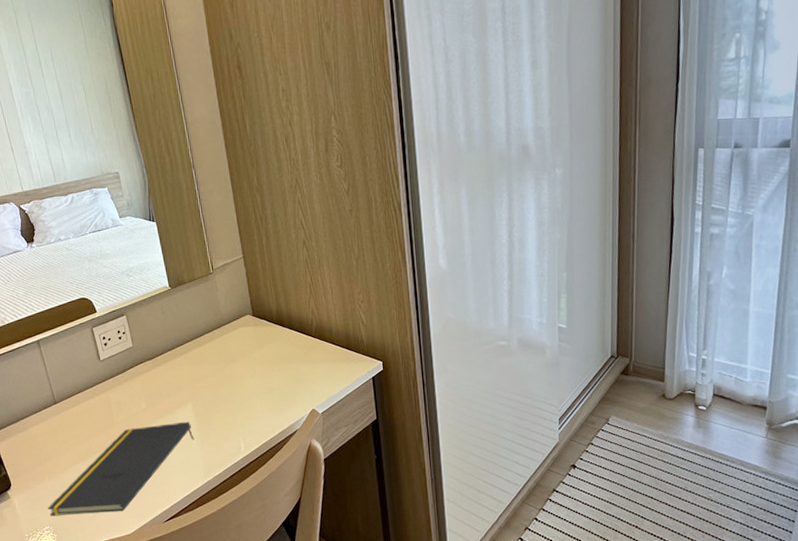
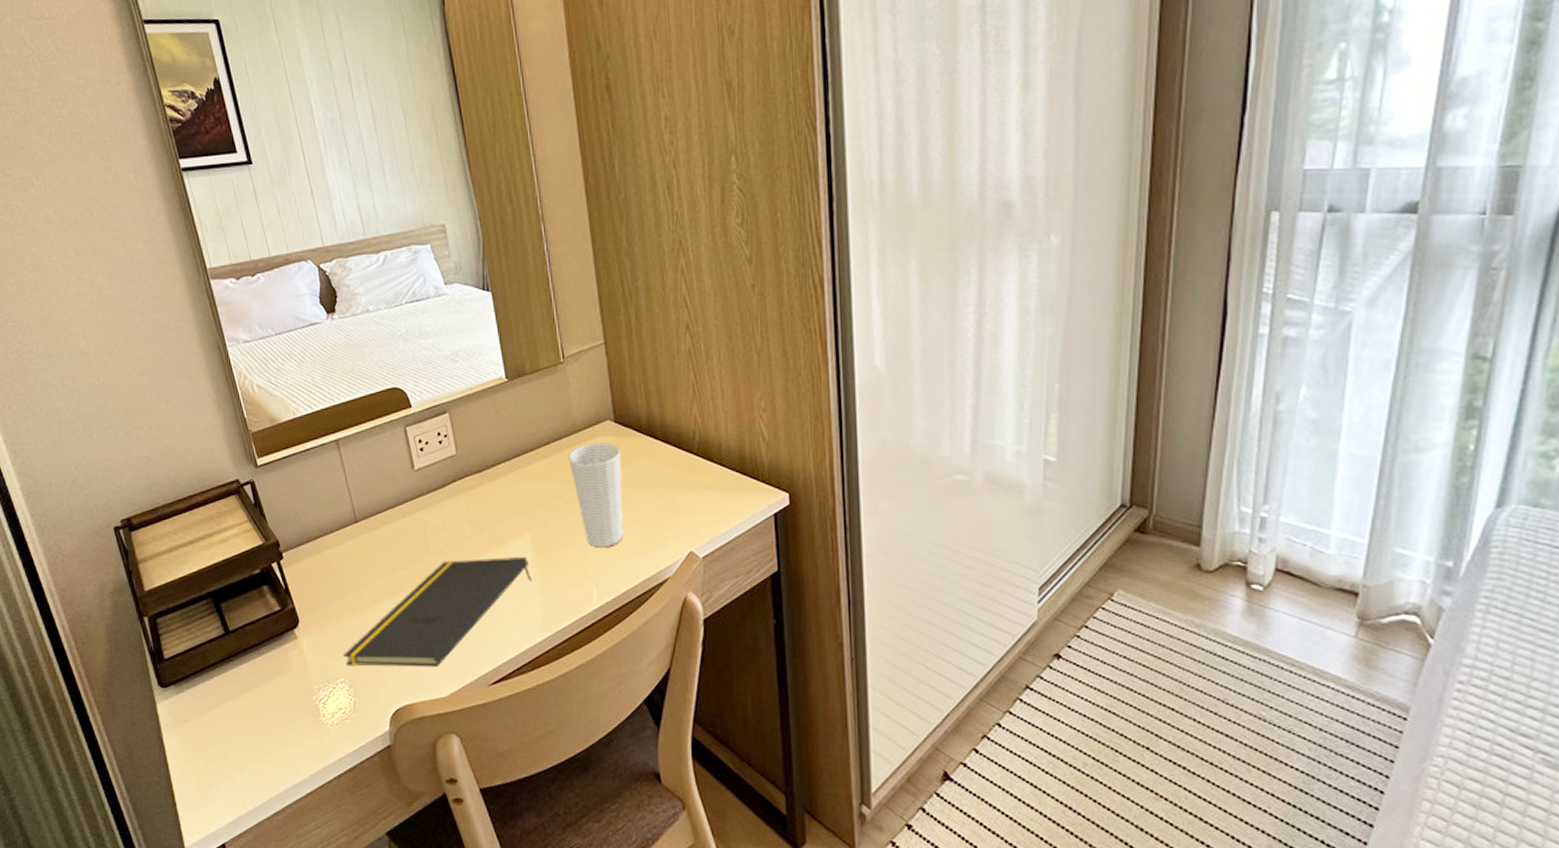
cup: none [219,332,262,411] -> present [568,443,623,548]

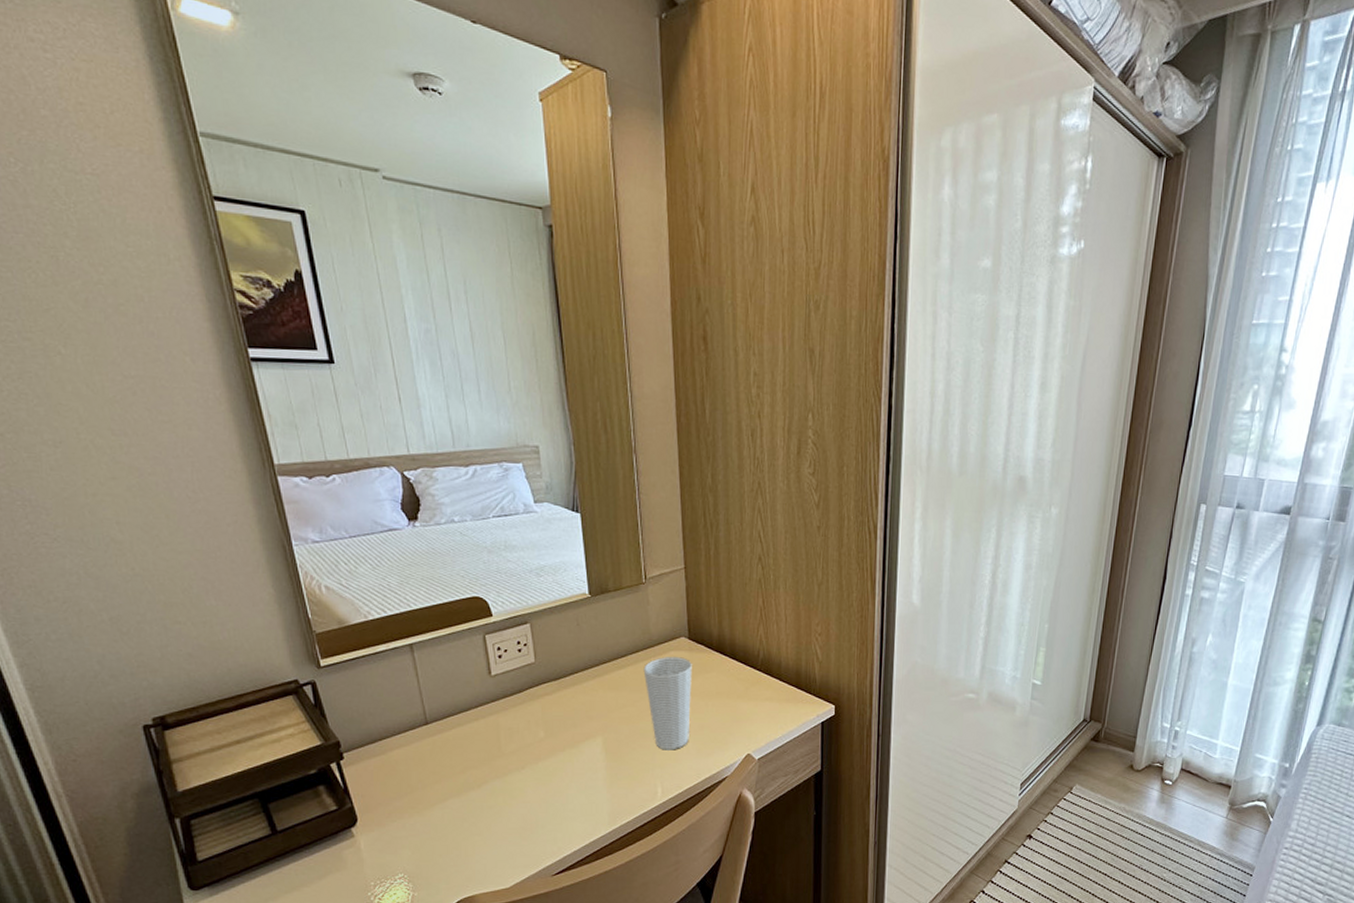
notepad: present [342,556,532,668] -> none [403,757,601,861]

